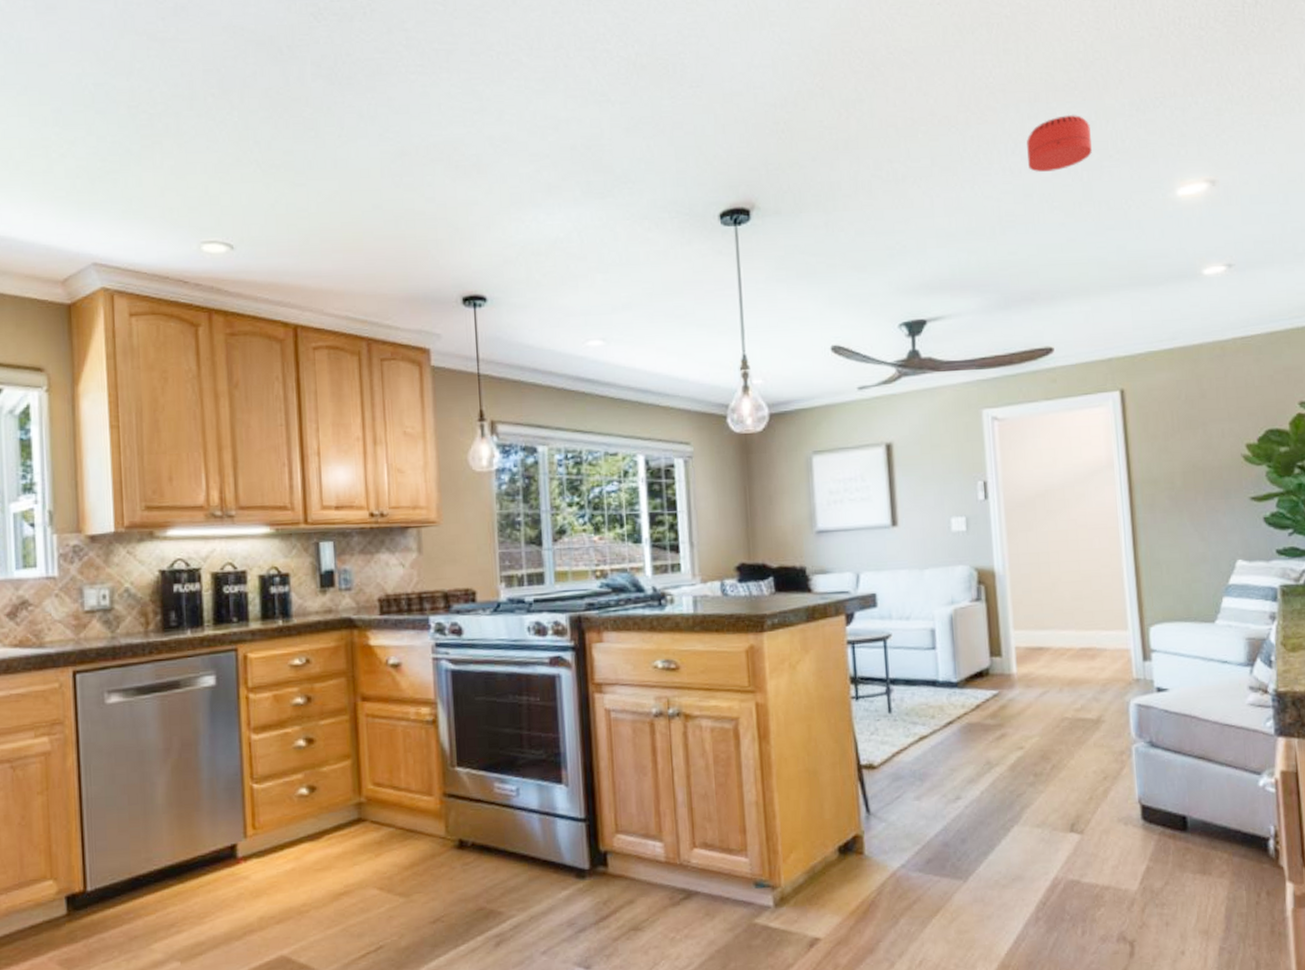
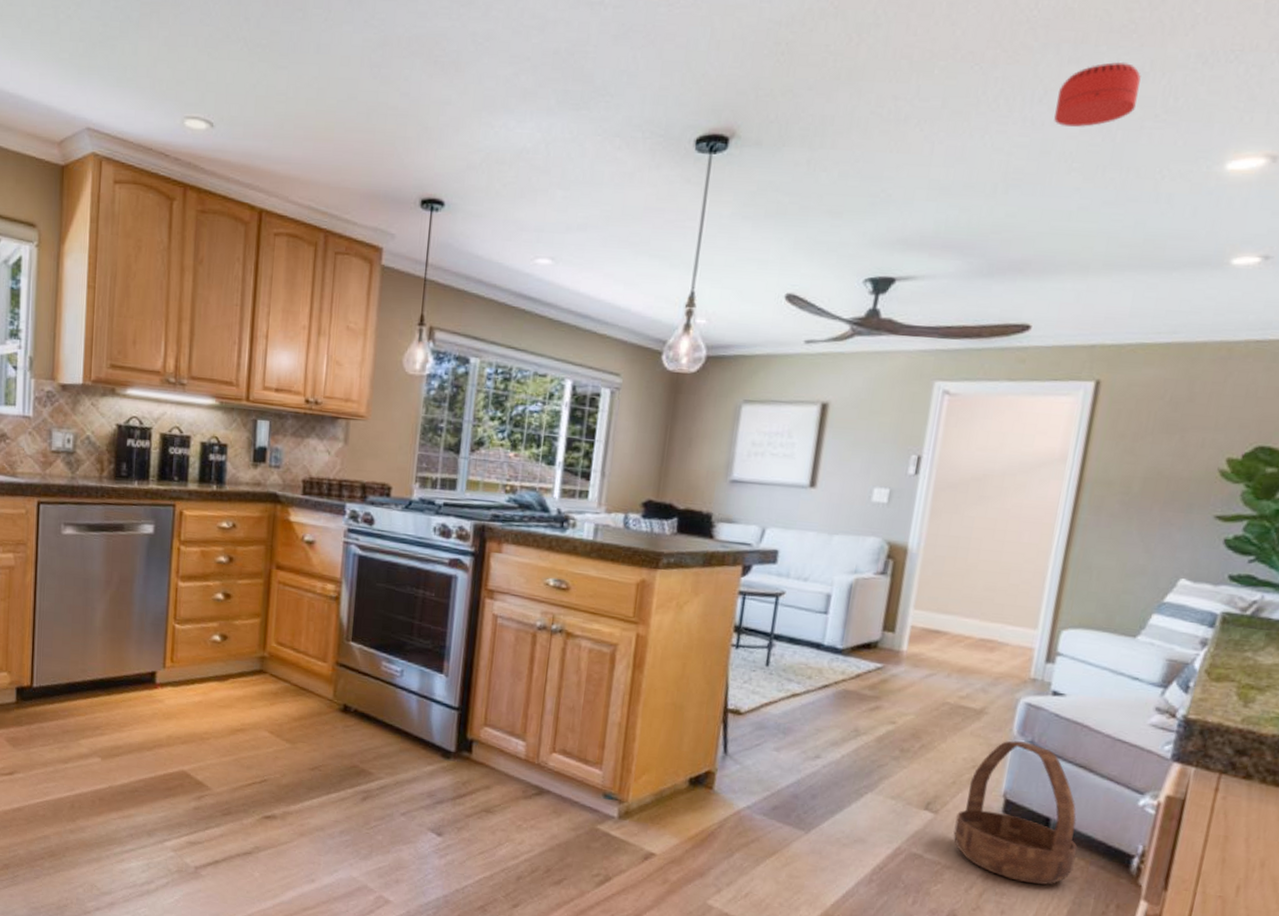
basket: none [1101,743,1219,888] -> present [953,740,1078,885]

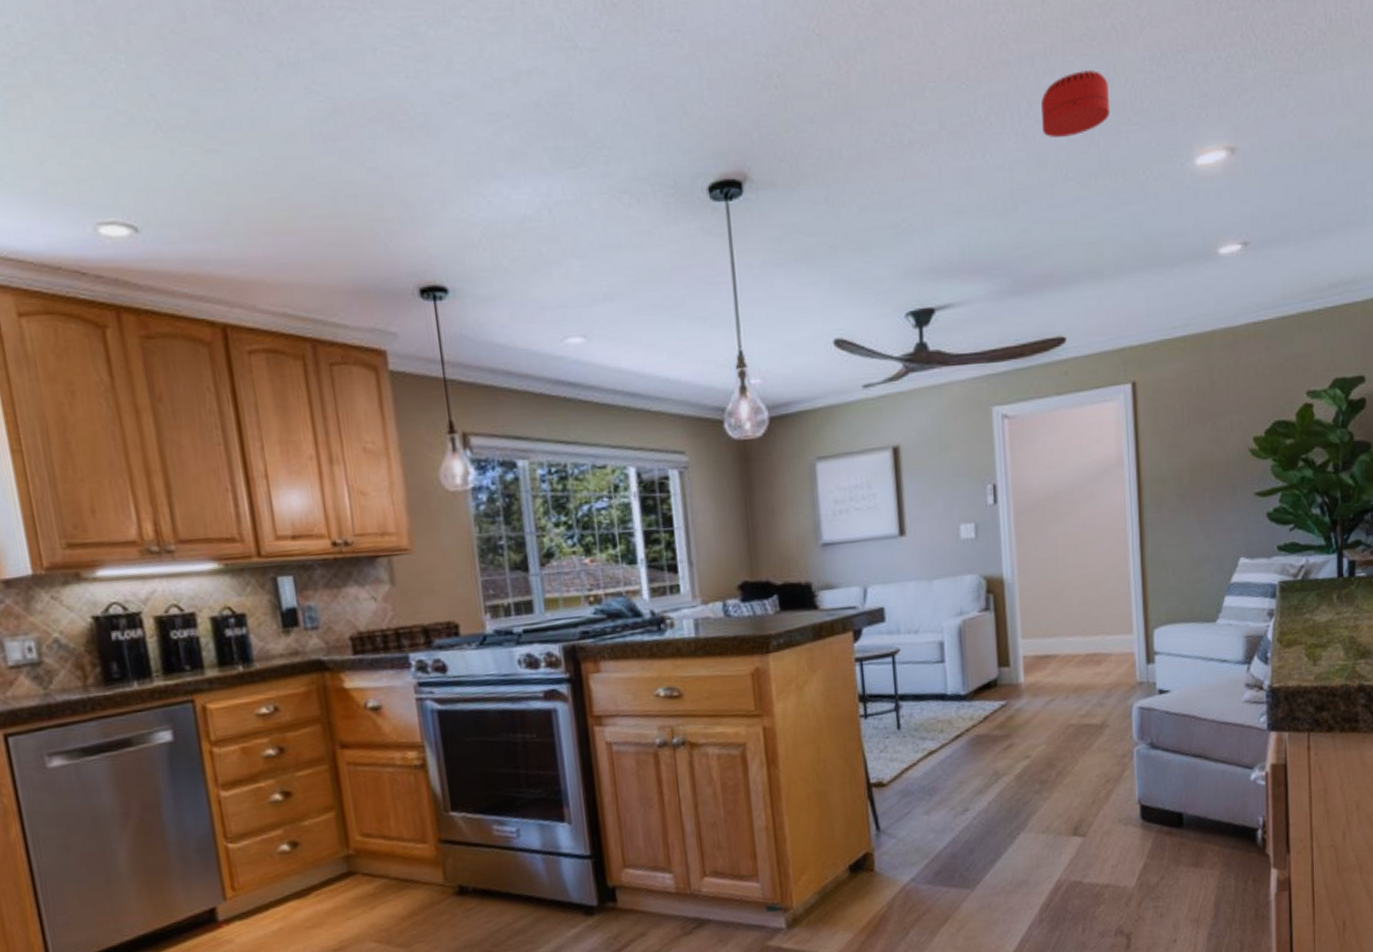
basket: present [953,740,1078,885] -> none [1103,745,1211,882]

